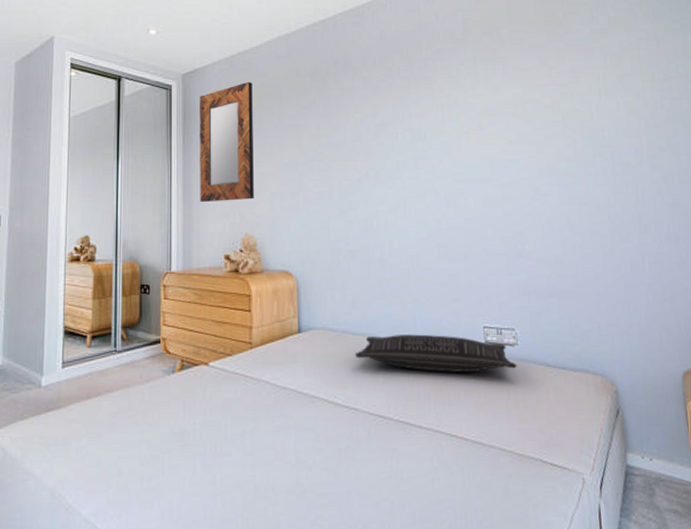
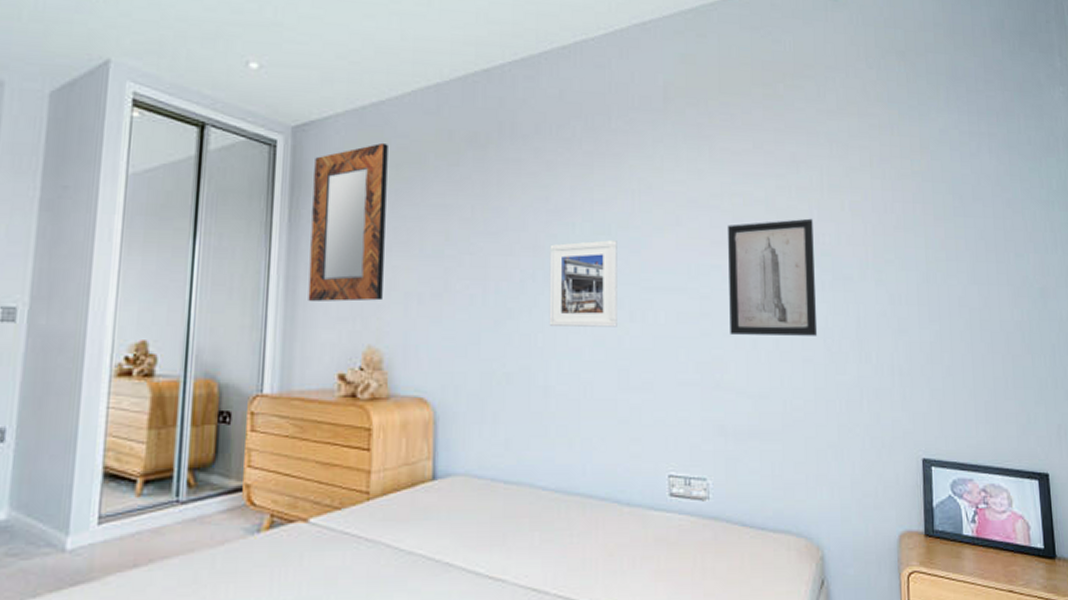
pillow: present [355,334,517,373] -> none [505,484,707,534]
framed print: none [379,144,436,213] -> present [549,240,617,327]
wall art: none [522,117,603,214] -> present [728,218,818,336]

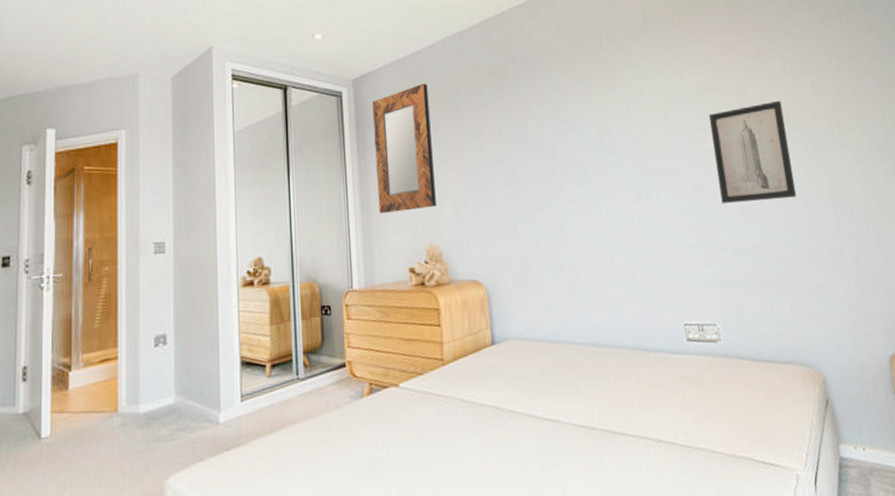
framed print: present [549,240,617,327] -> none [564,138,627,212]

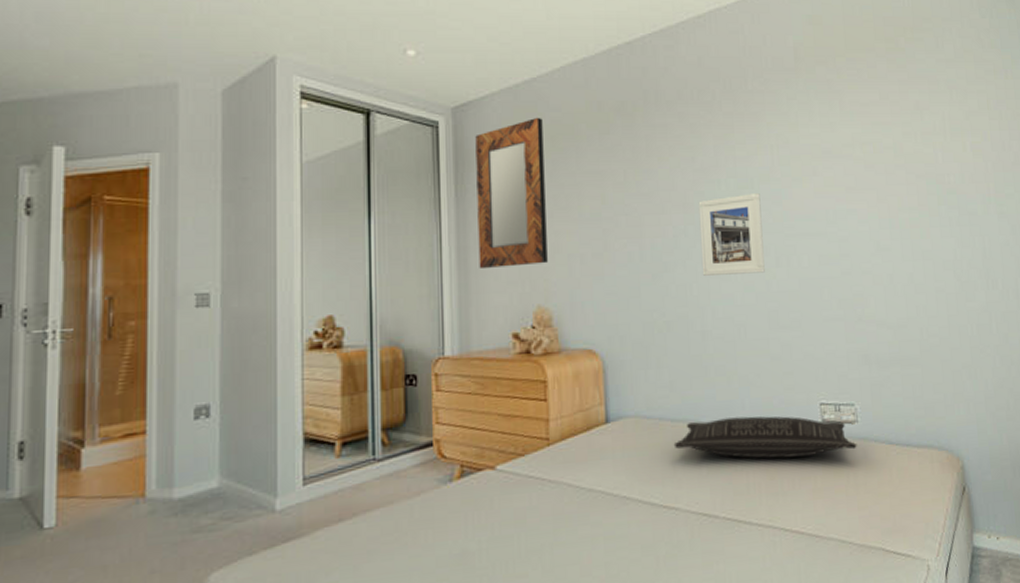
pillow: none [552,336,722,375] -> present [673,416,857,459]
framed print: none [564,138,627,212] -> present [698,193,765,276]
wall art: present [709,100,797,203] -> none [861,160,948,272]

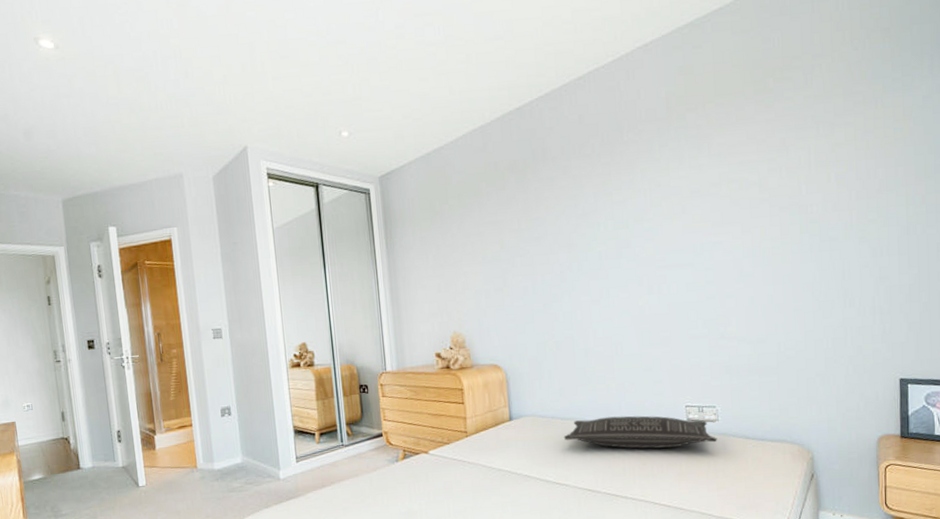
home mirror: present [475,117,548,268] -> none [398,179,460,304]
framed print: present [698,193,765,276] -> none [581,232,639,304]

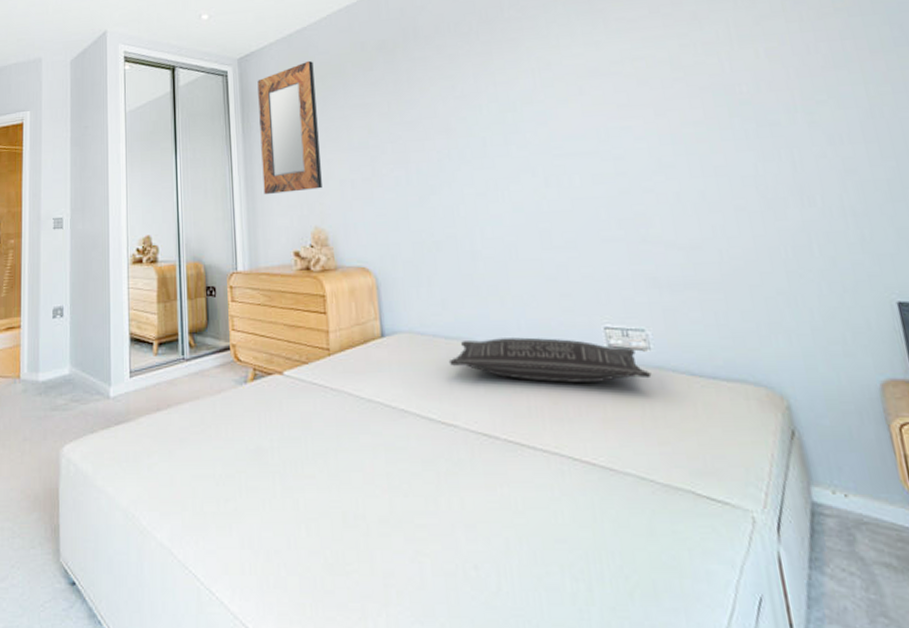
home mirror: none [398,179,460,304] -> present [257,60,322,194]

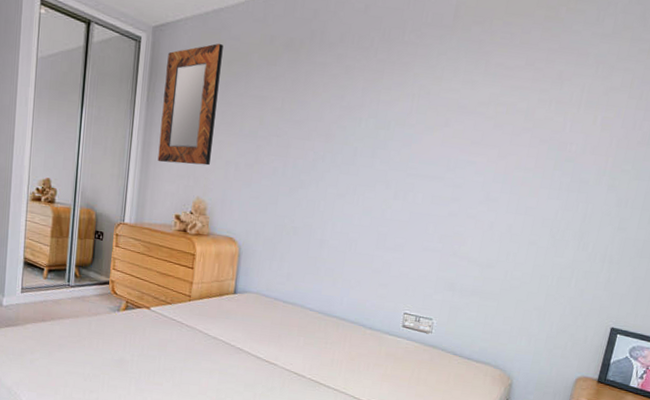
pillow: present [448,337,652,384] -> none [282,306,427,353]

